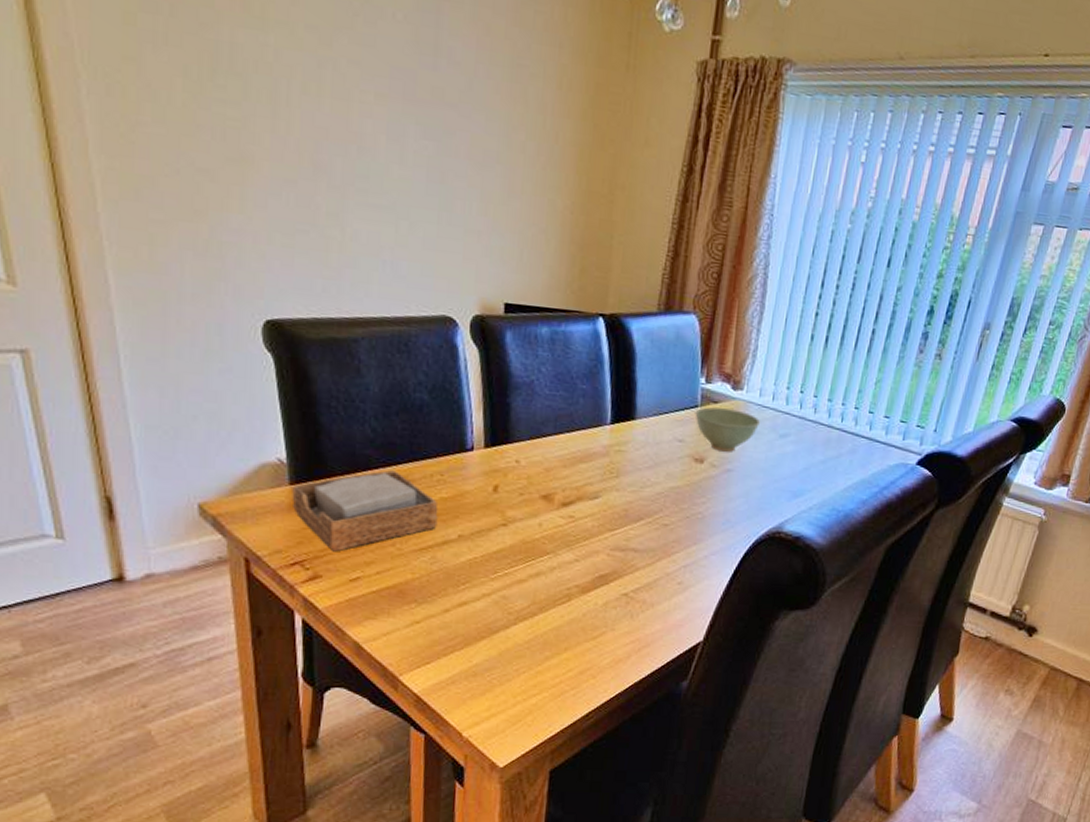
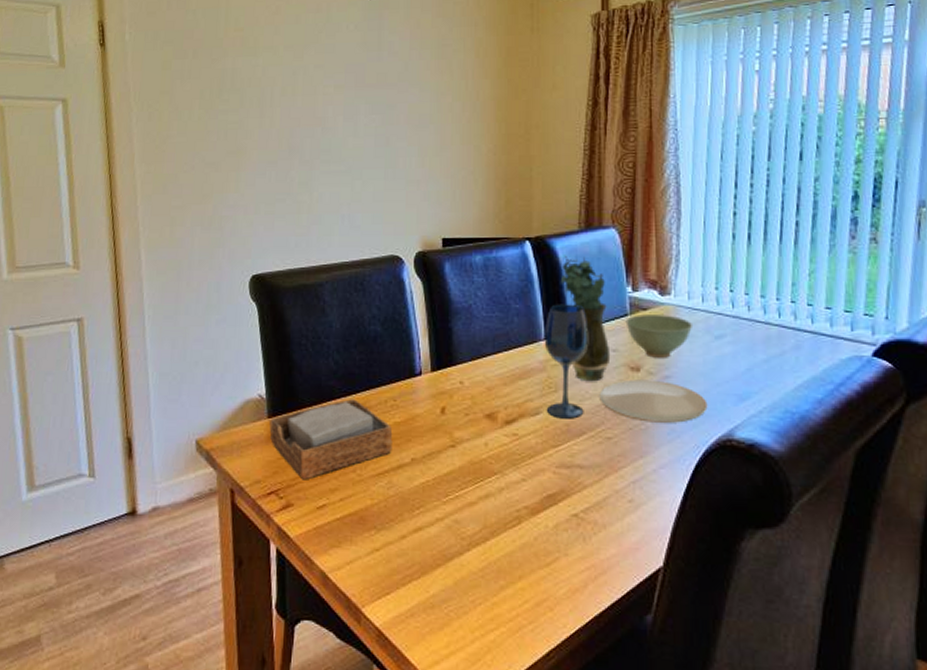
wineglass: none [607,388,656,505] -> present [544,304,588,419]
vase: none [632,337,679,469] -> present [560,255,611,380]
plate: none [660,470,764,515] -> present [599,379,708,423]

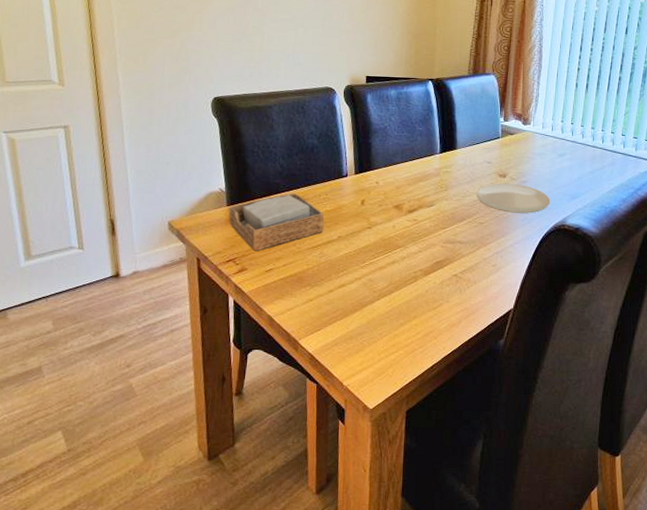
wineglass: present [544,304,588,419] -> none [439,128,471,210]
vase: present [560,255,611,380] -> none [453,93,486,183]
bowl: present [625,315,692,358] -> none [498,138,544,169]

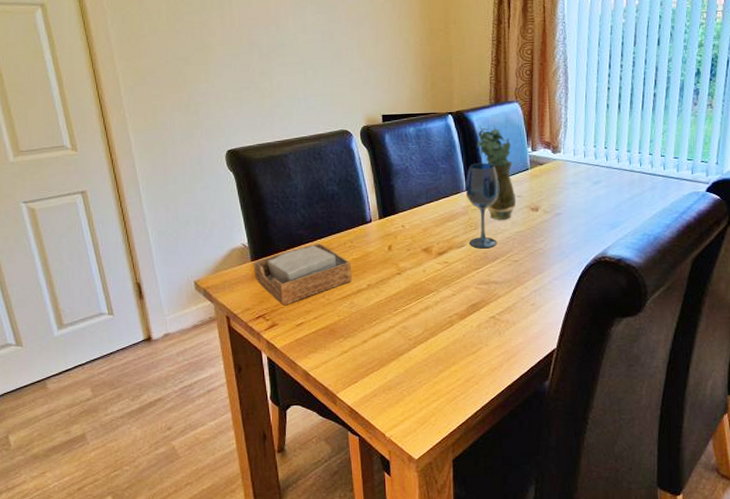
wineglass: none [439,128,471,210] -> present [465,162,499,249]
vase: none [453,93,486,183] -> present [476,125,517,220]
plate: present [476,183,550,213] -> none [508,216,588,248]

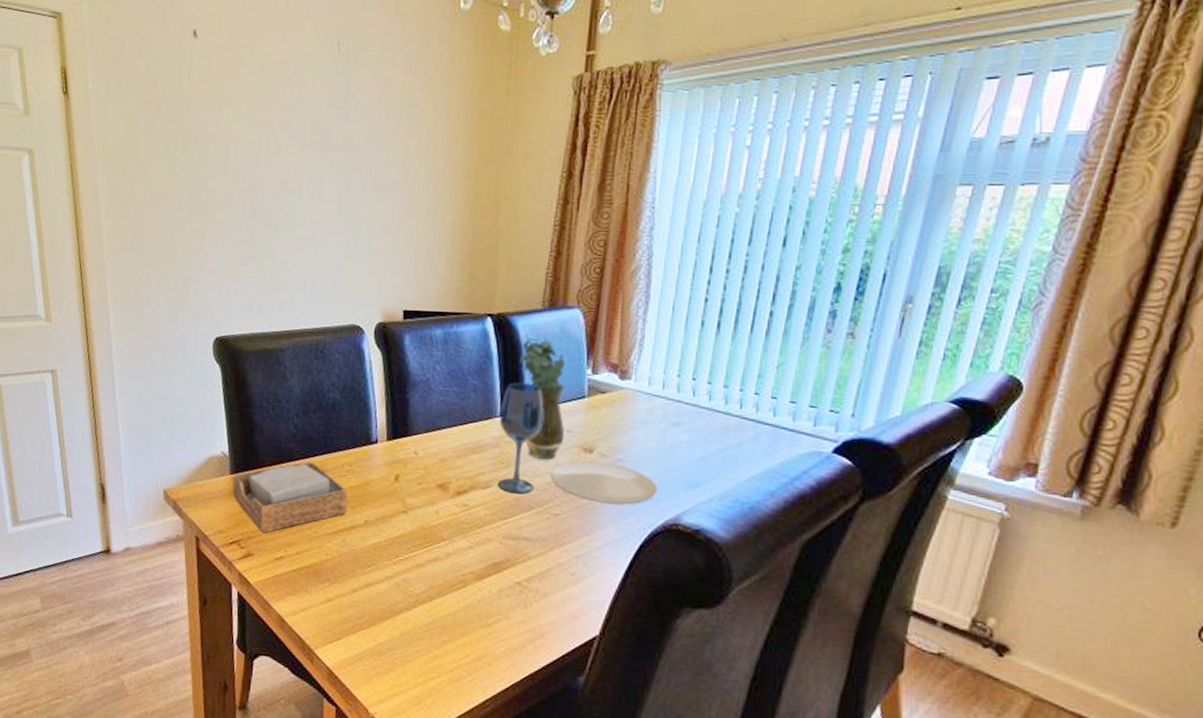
plate: none [508,216,588,248] -> present [550,460,658,505]

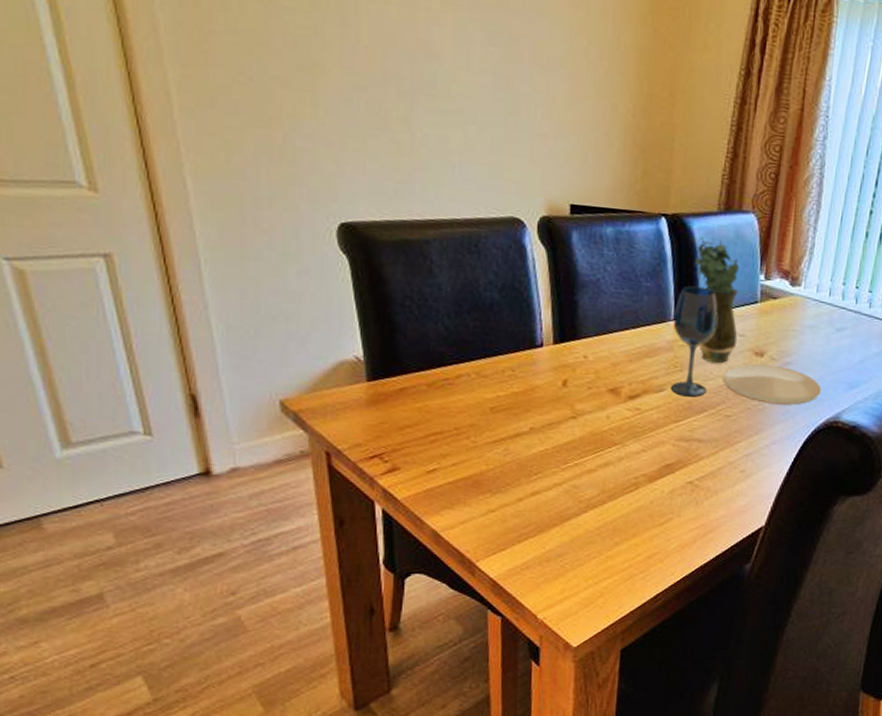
napkin holder: present [232,461,348,533] -> none [369,366,510,445]

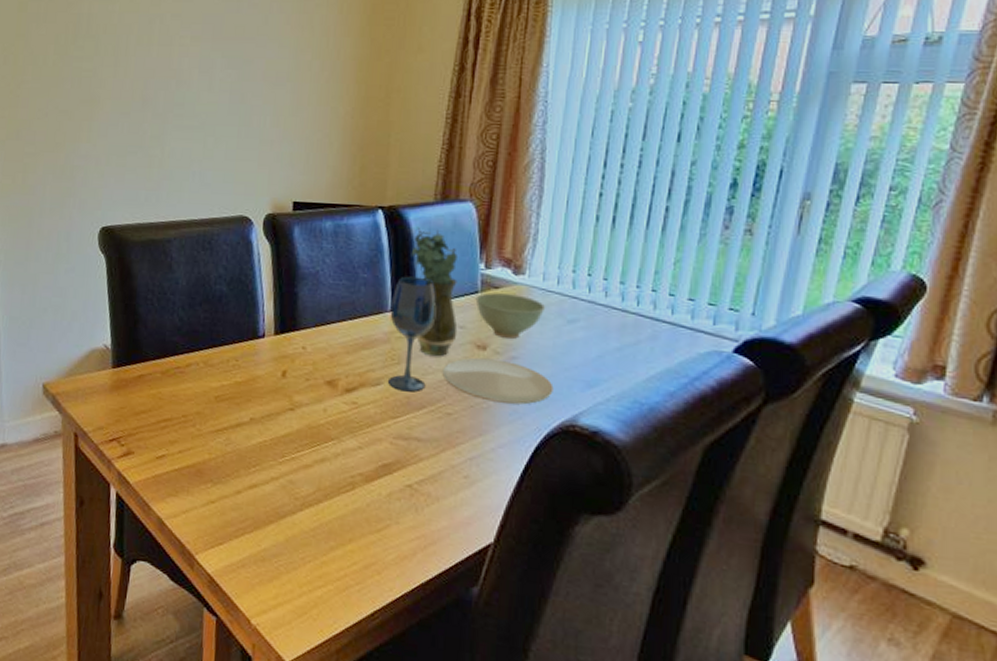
bowl: none [755,303,817,346] -> present [475,292,545,339]

